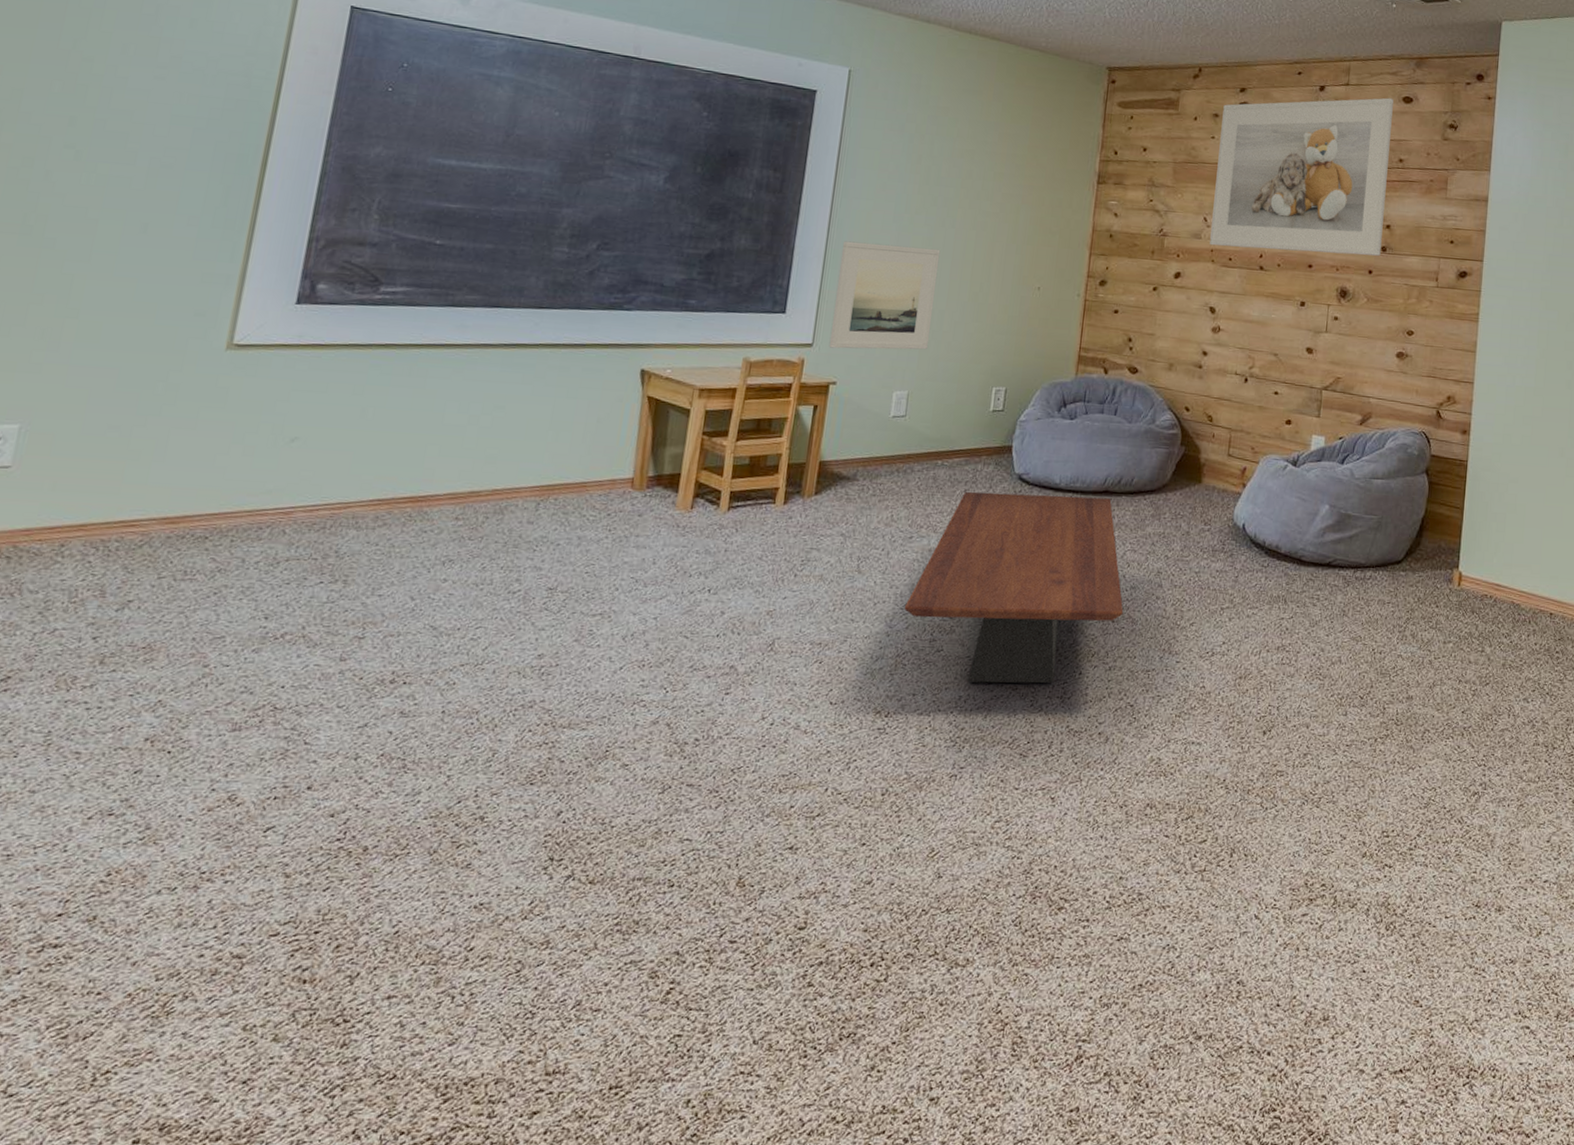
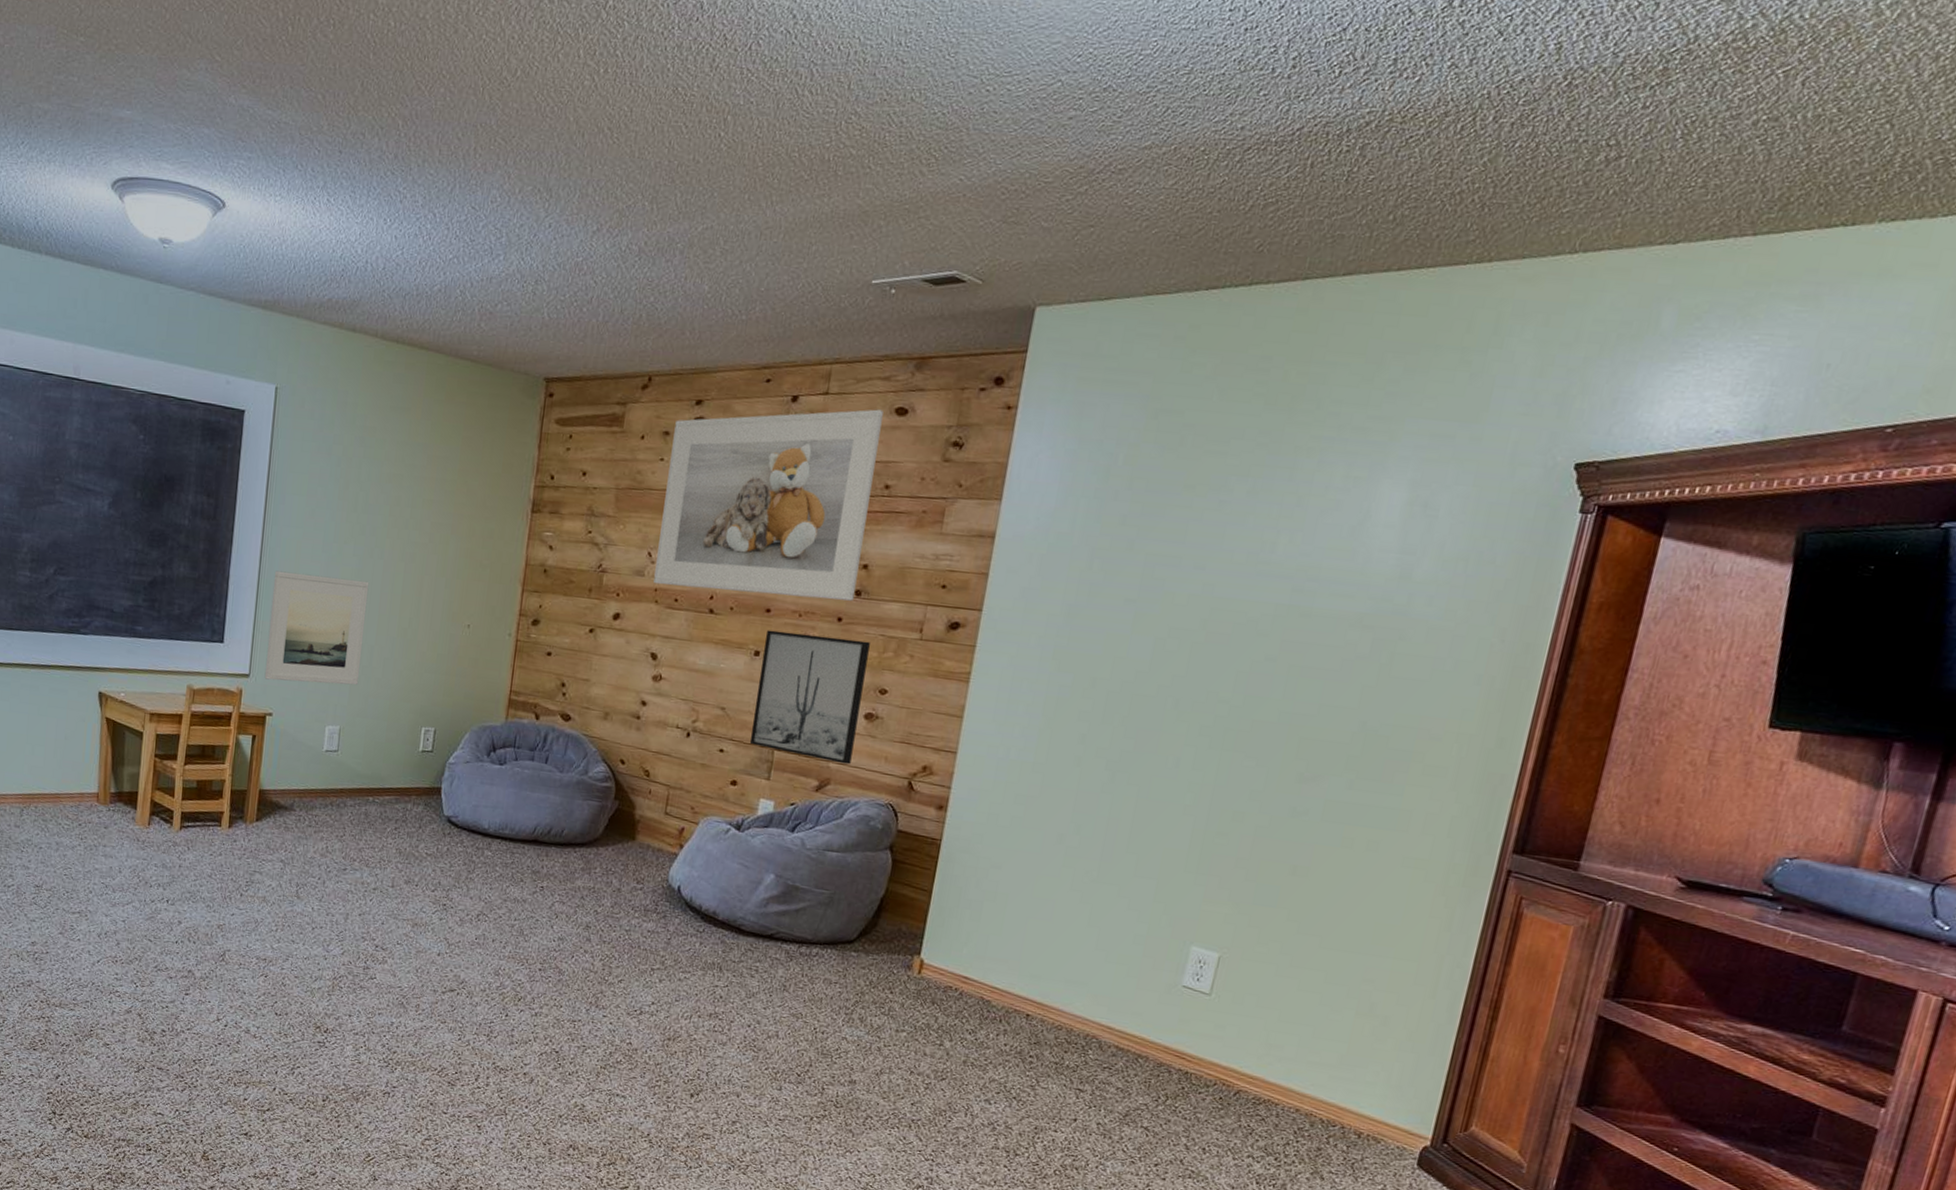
coffee table: present [904,491,1124,684] -> none [339,830,551,1021]
wall art: none [1300,283,1397,399] -> present [749,630,870,765]

